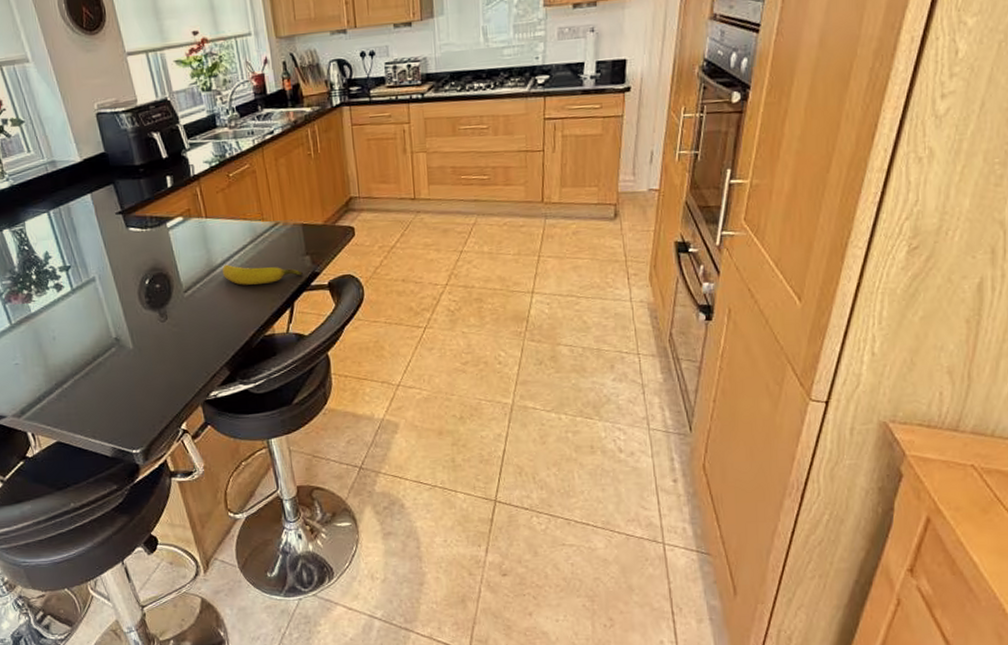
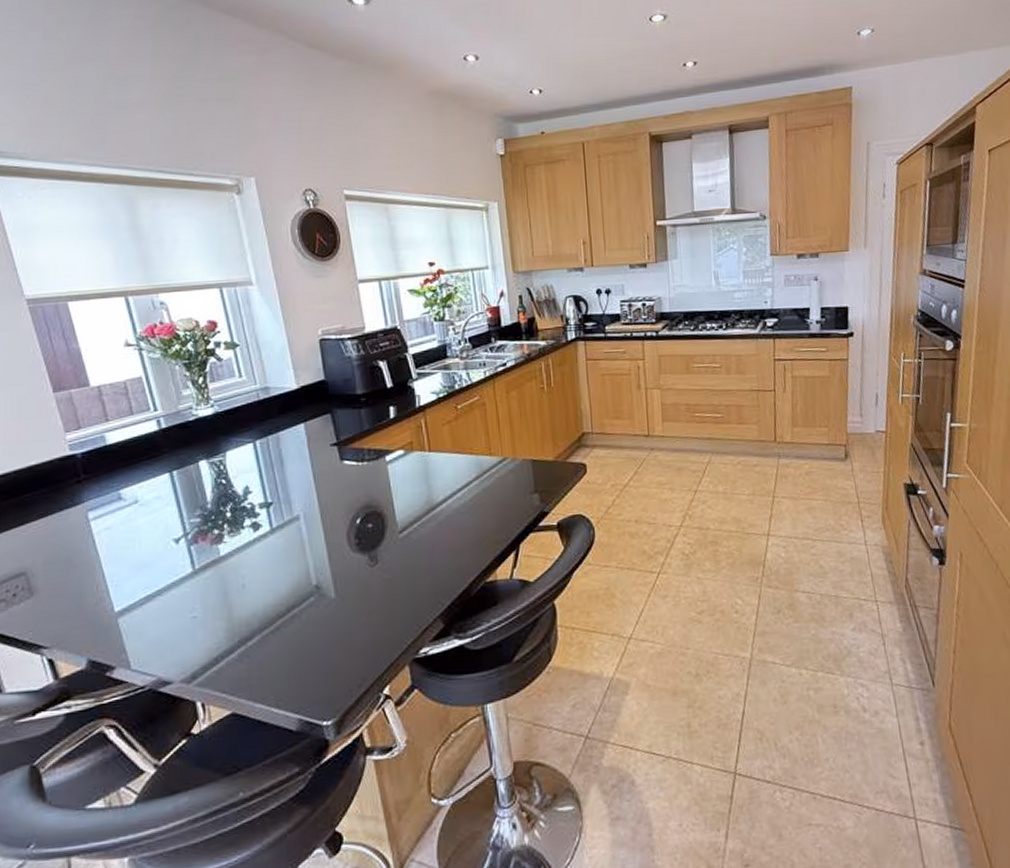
banana: present [223,264,303,285] -> none [444,502,531,525]

